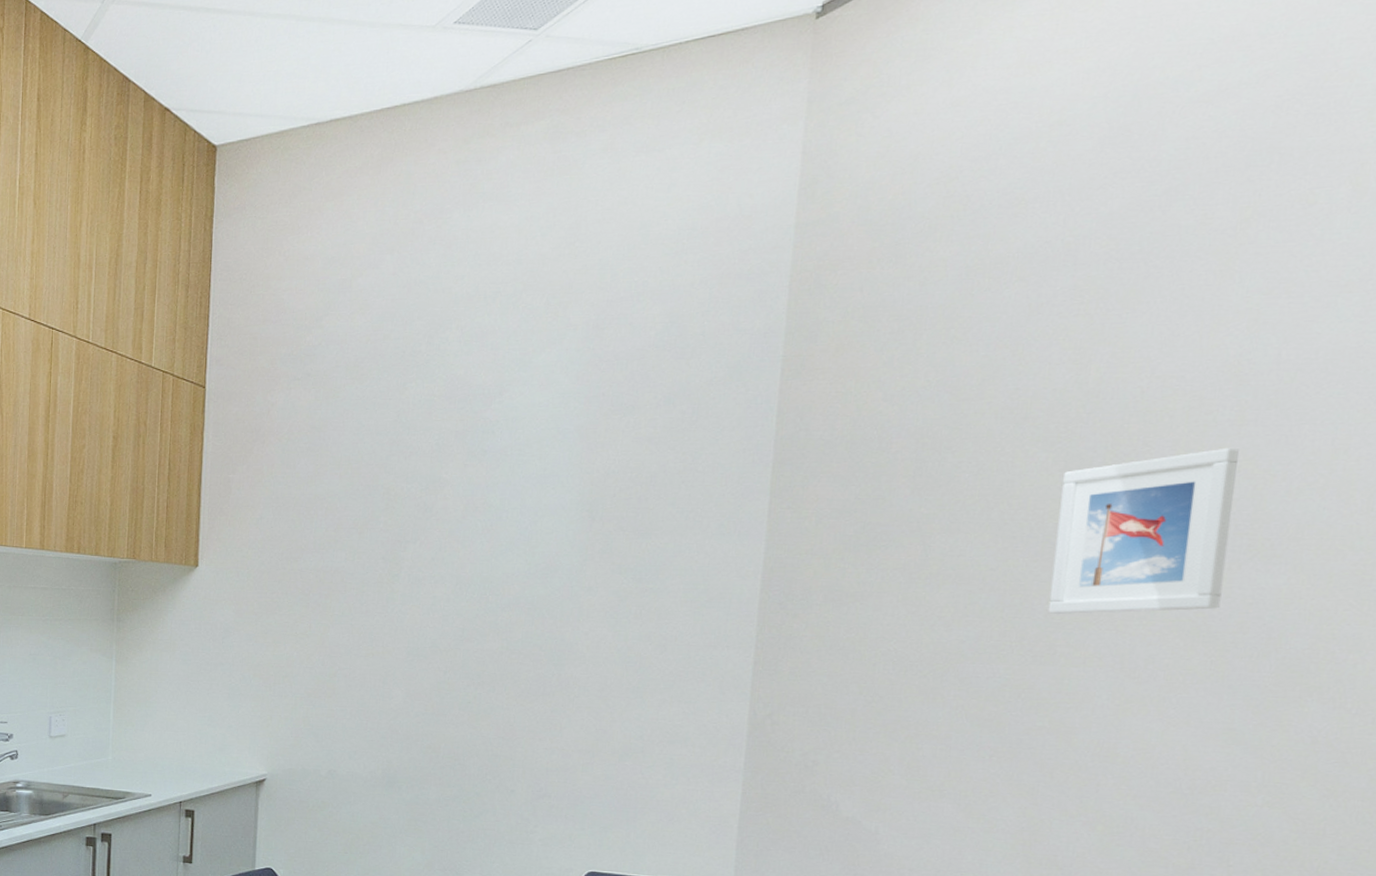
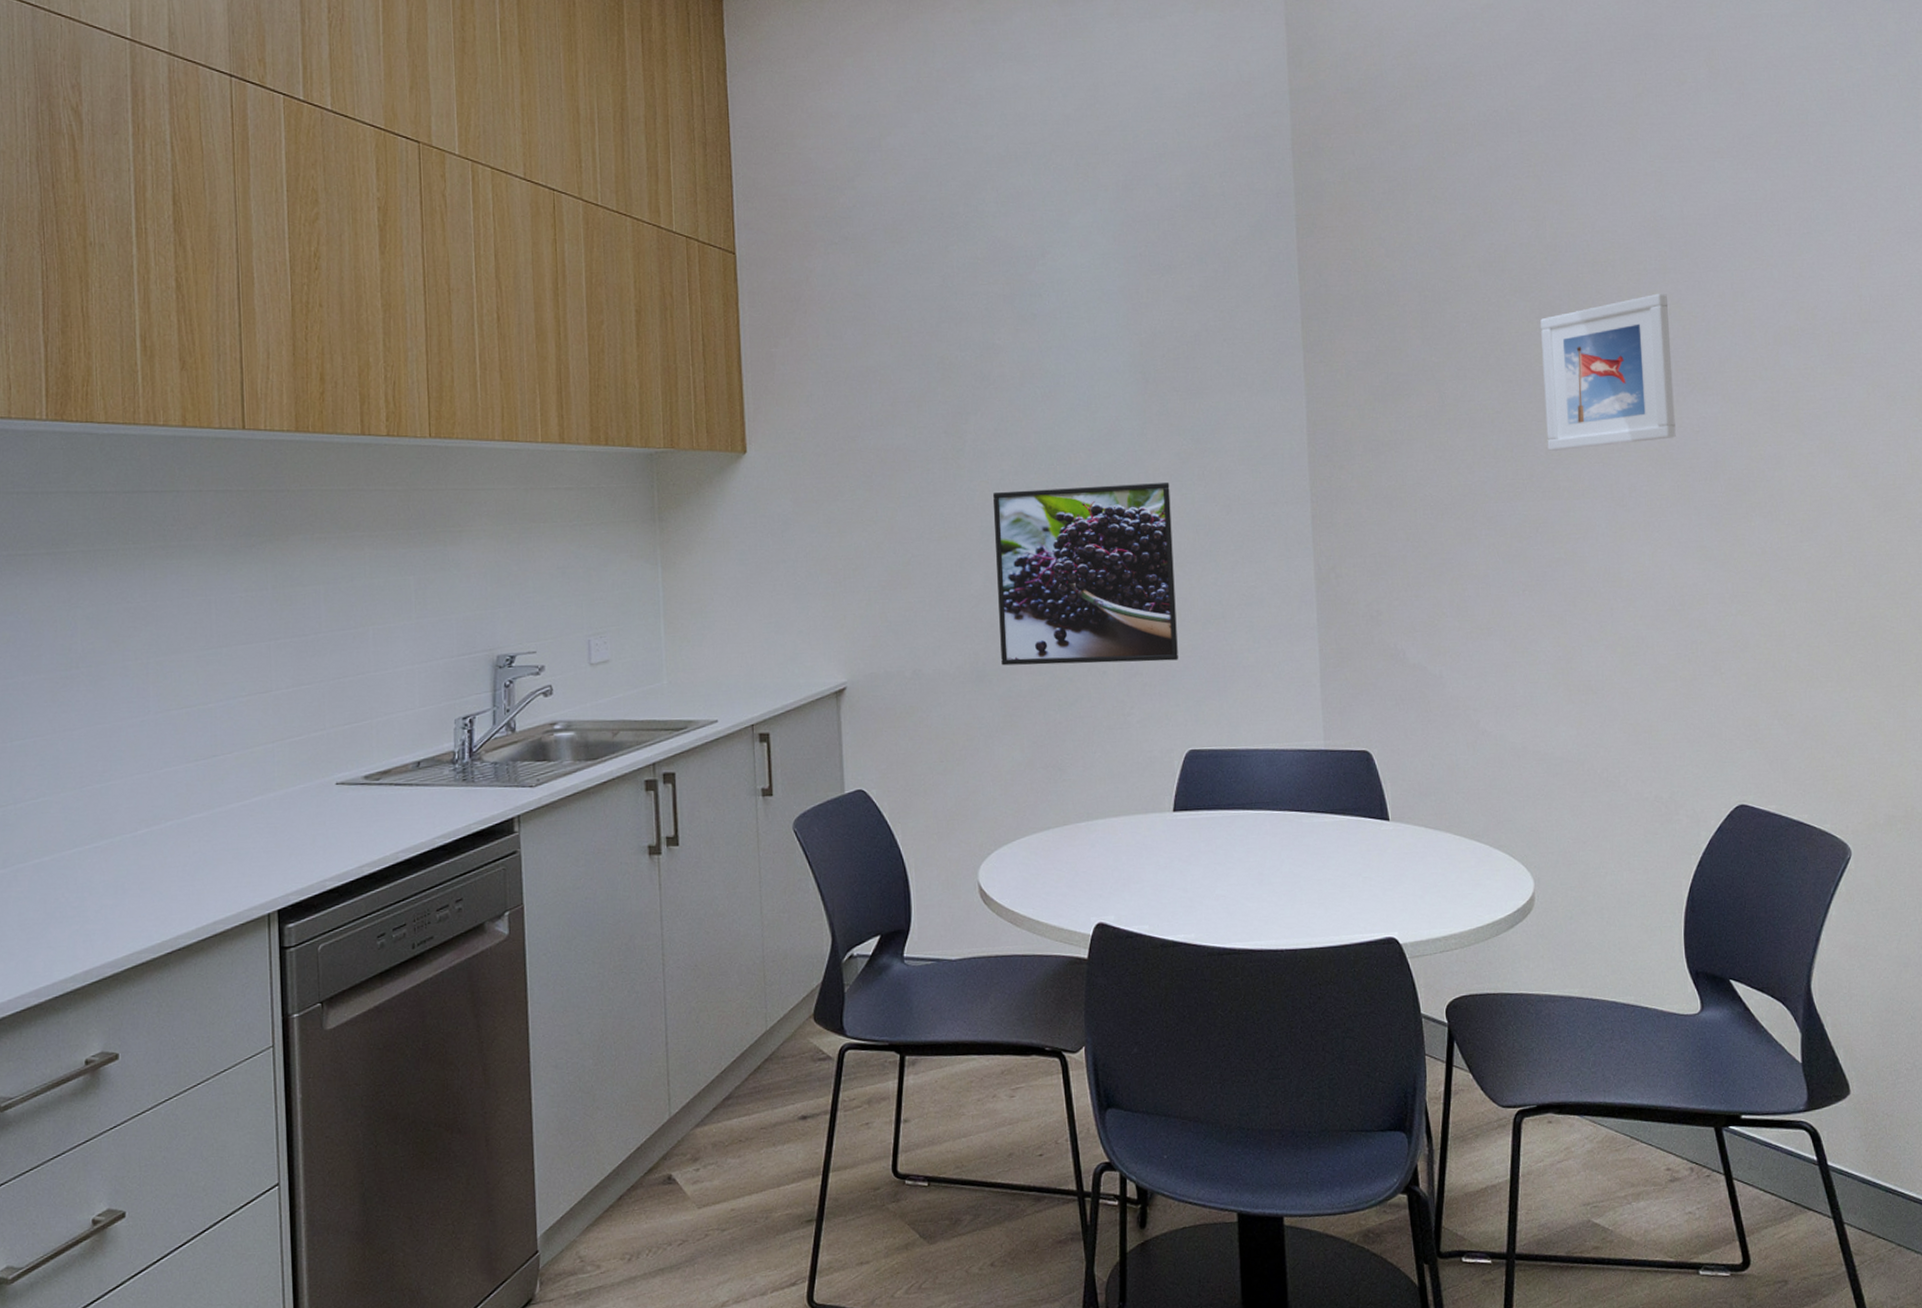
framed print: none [412,616,604,788] -> present [992,483,1178,666]

